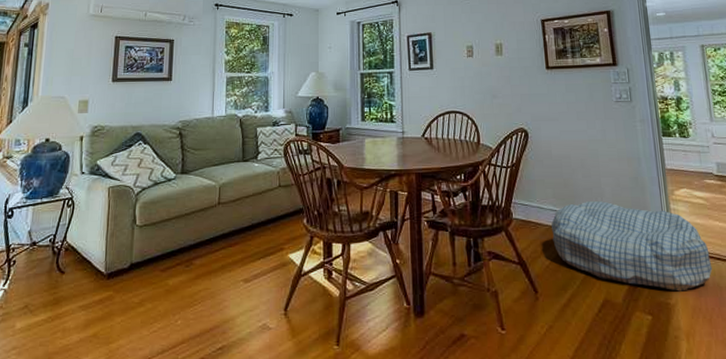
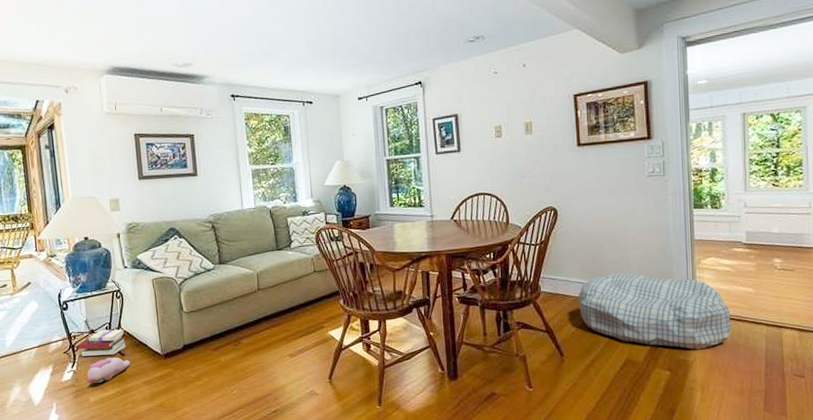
books: none [13,242,69,273] -> present [76,329,127,356]
toy: none [16,275,69,305] -> present [86,357,131,383]

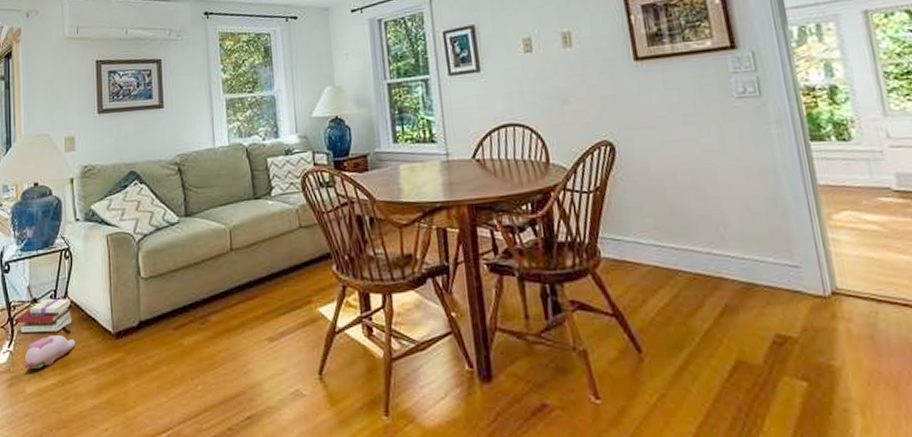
dog bed: present [578,272,732,350] -> none [655,232,897,350]

